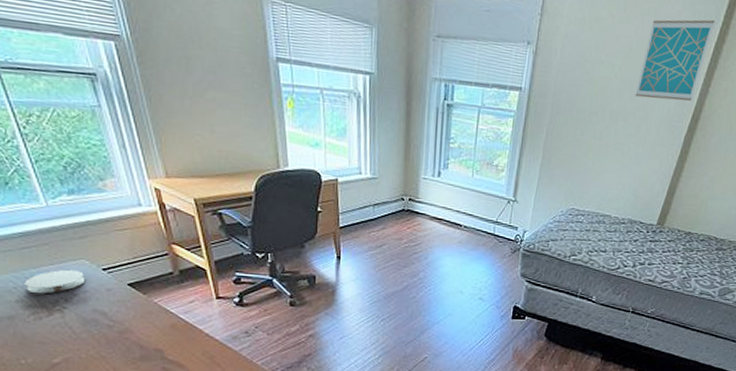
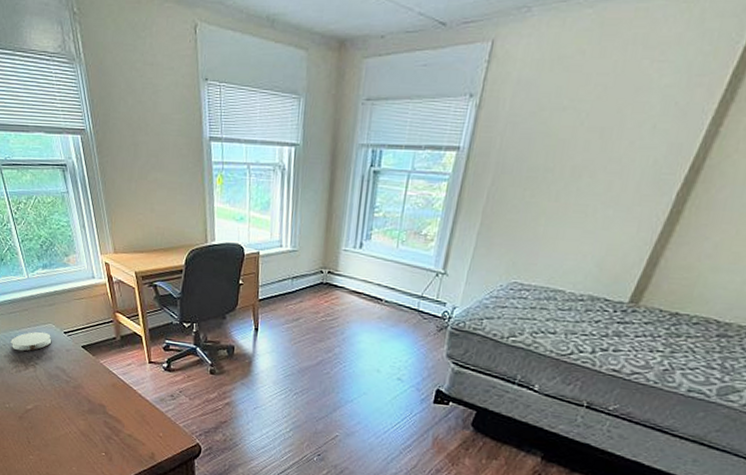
wall art: present [635,19,715,101] -> none [607,39,735,148]

